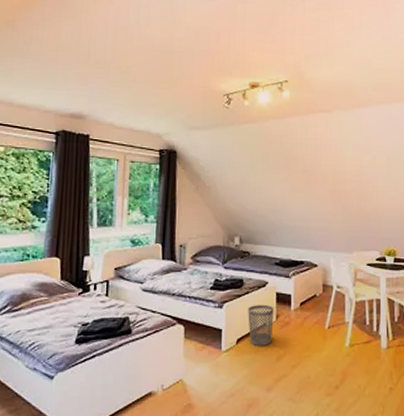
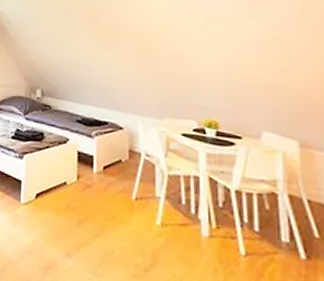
wastebasket: present [248,304,274,346] -> none [47,161,75,206]

